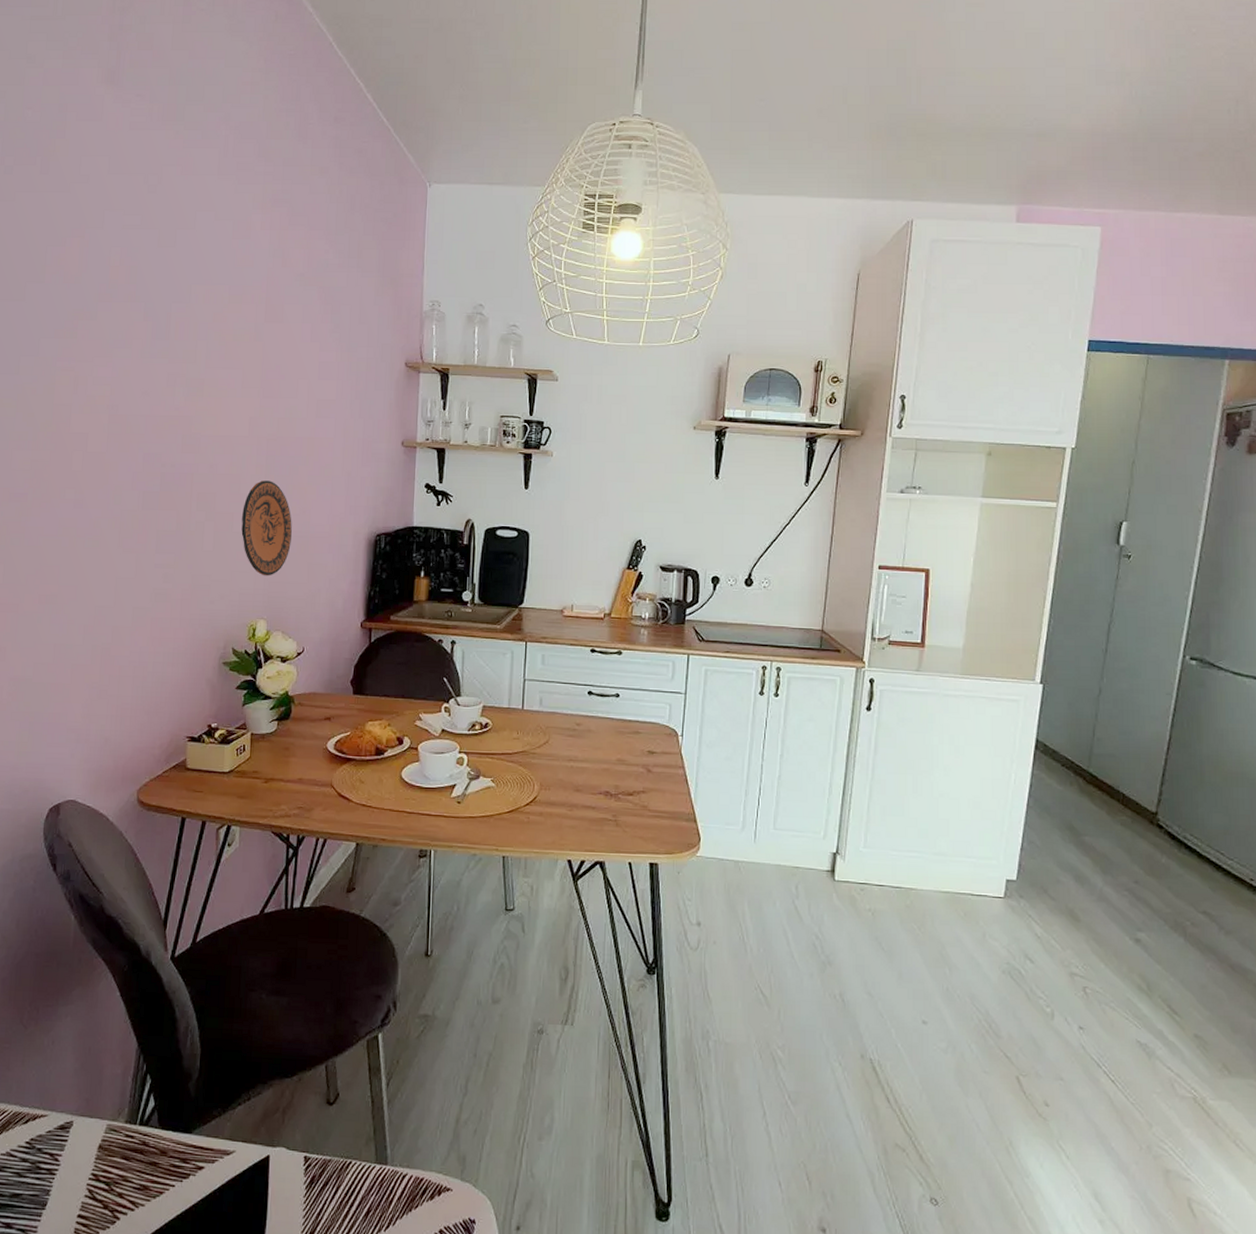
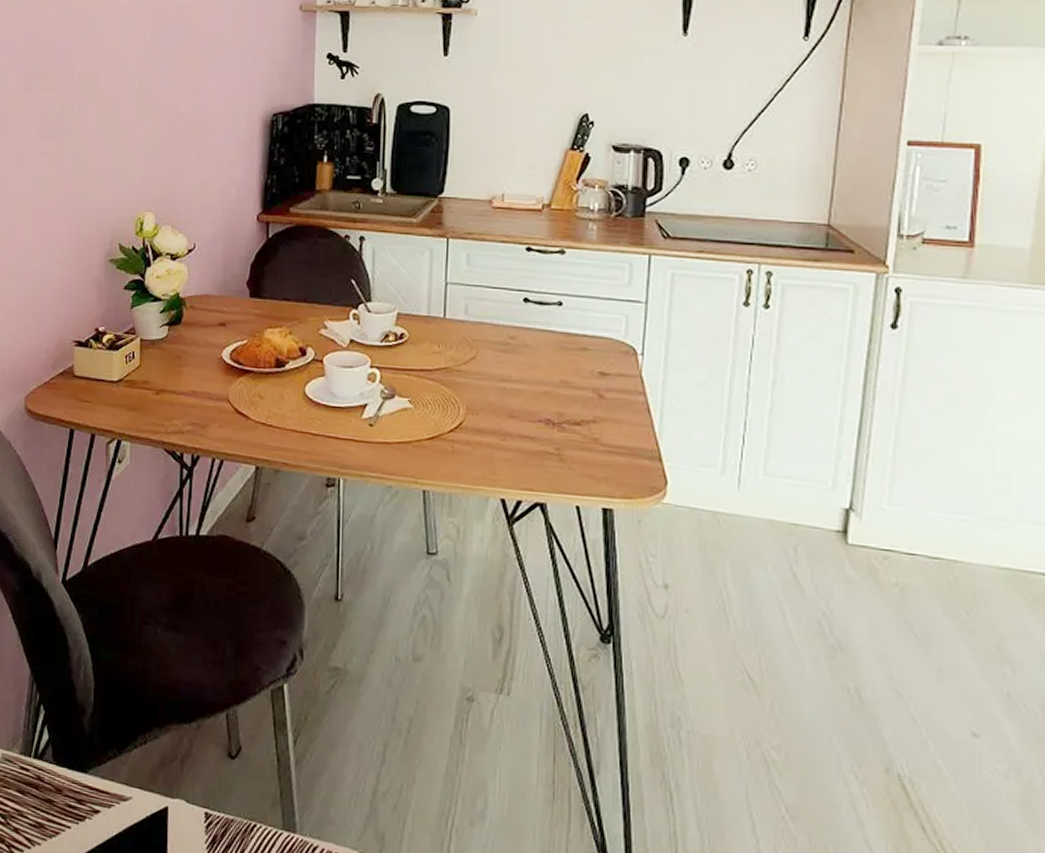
decorative plate: present [241,480,292,576] -> none [126,56,180,164]

